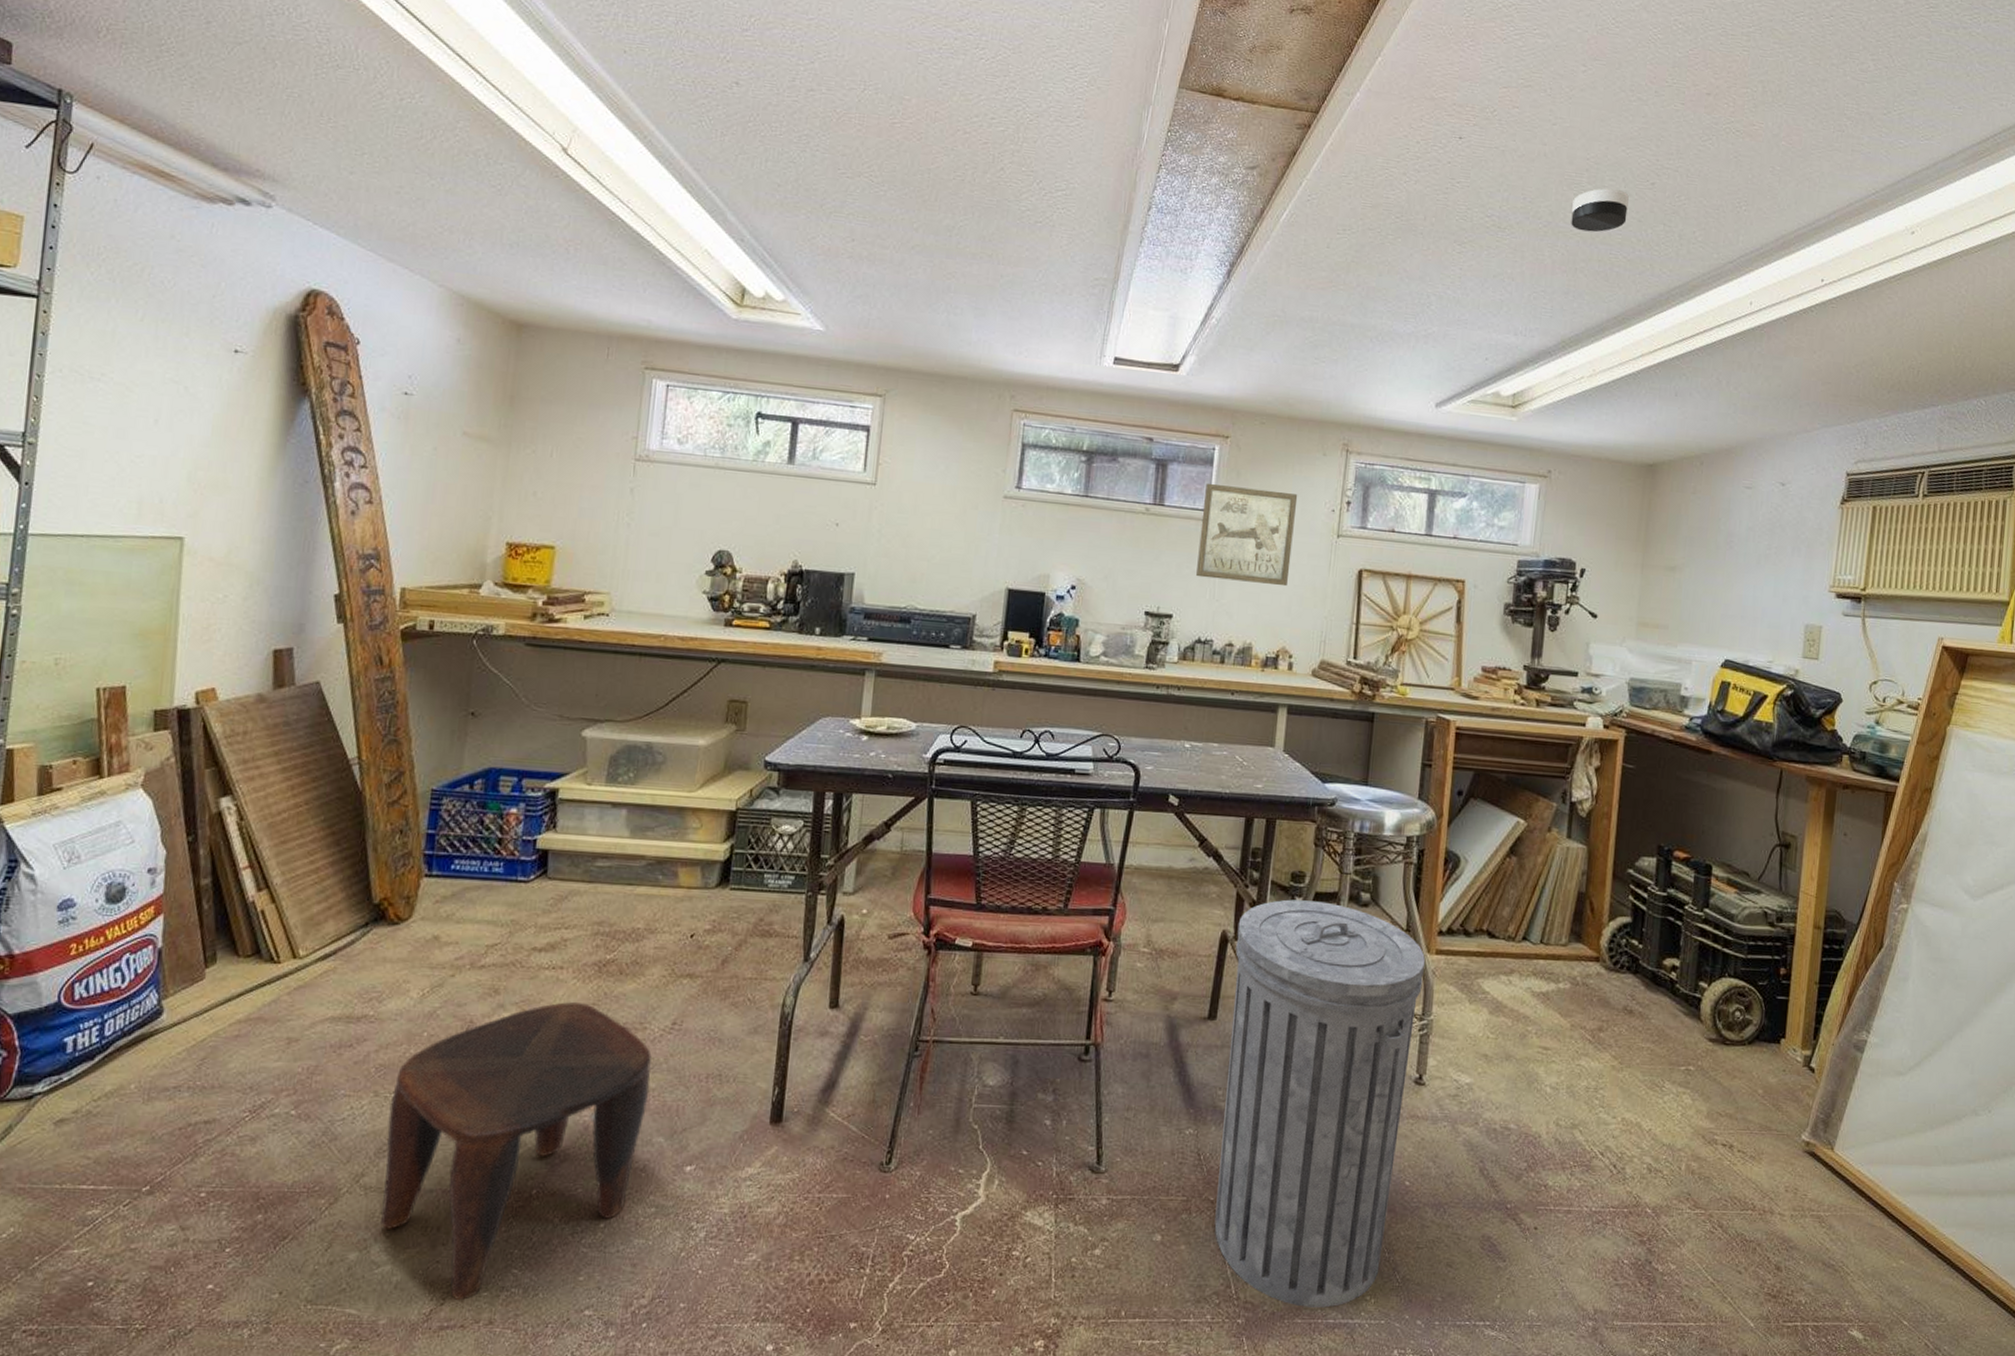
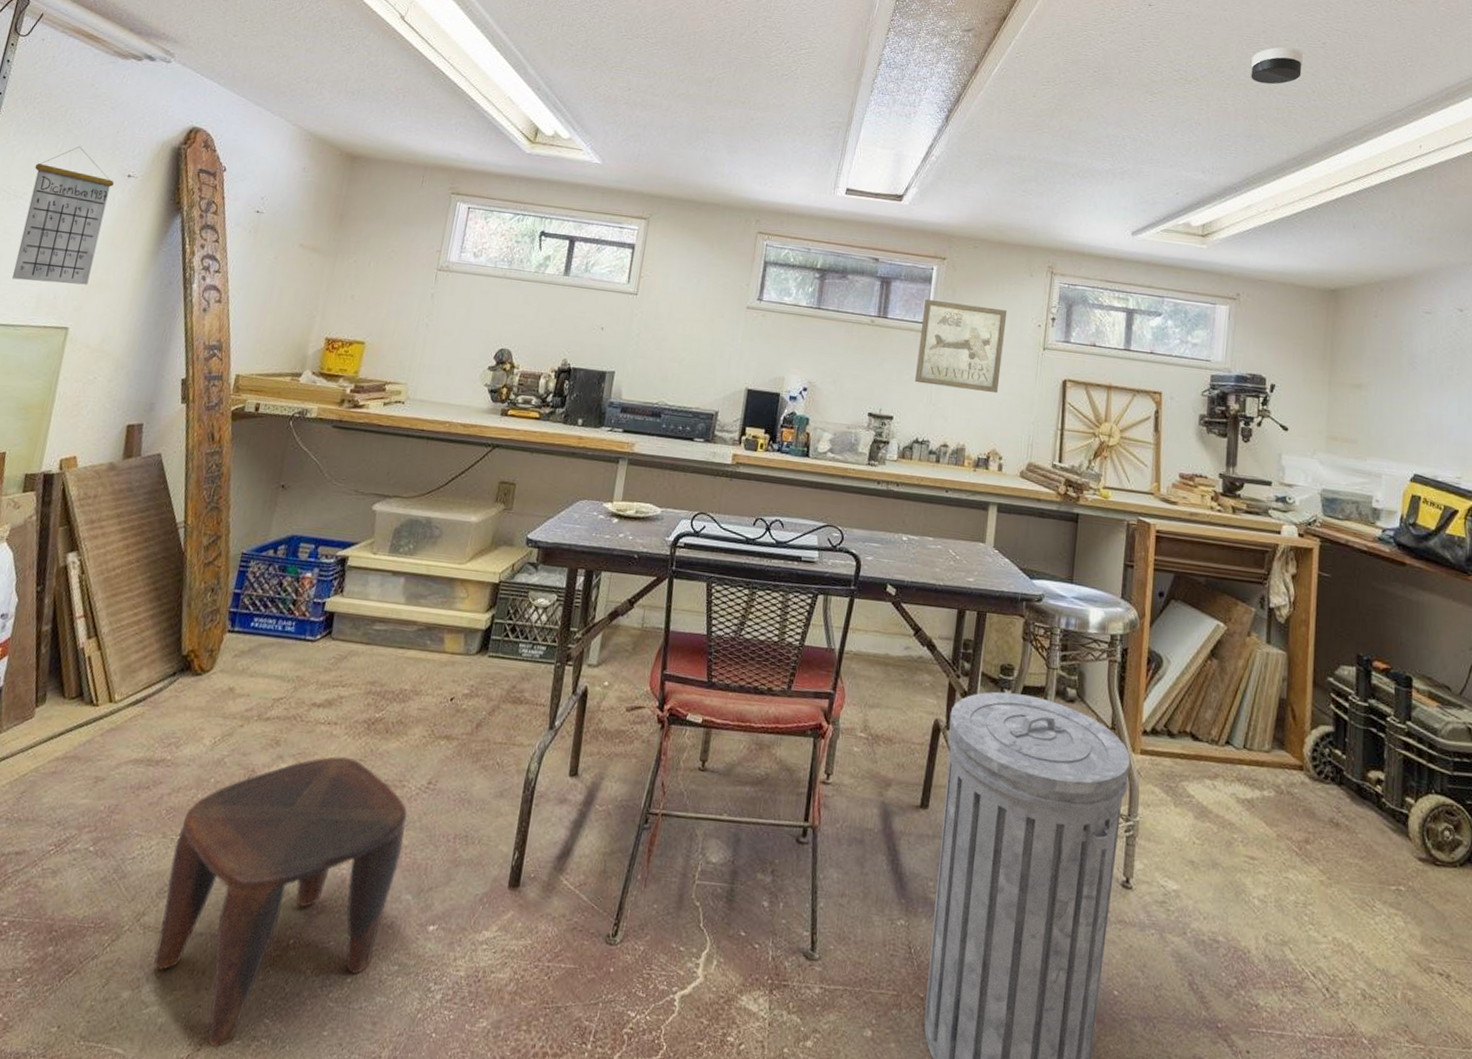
calendar: none [101,314,217,486] -> present [11,146,114,285]

